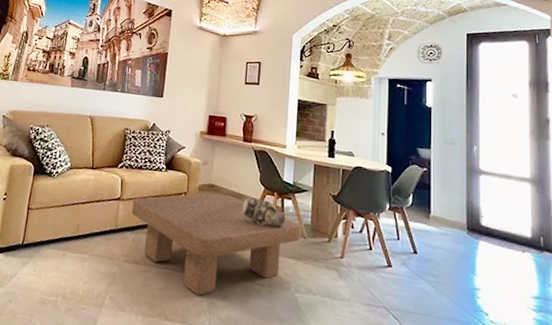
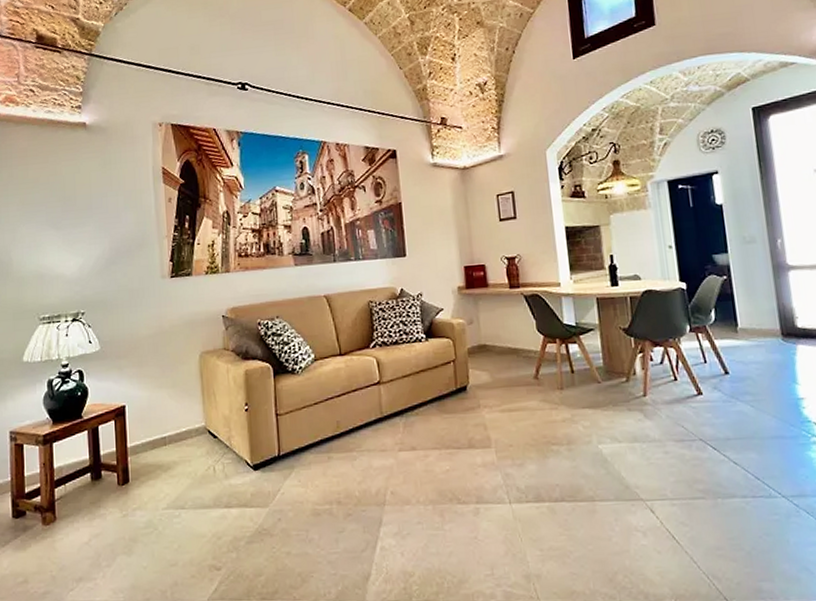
coffee table: present [131,193,301,296] -> none [395,352,595,470]
ceramic vessel: present [242,197,285,228] -> none [521,349,574,380]

